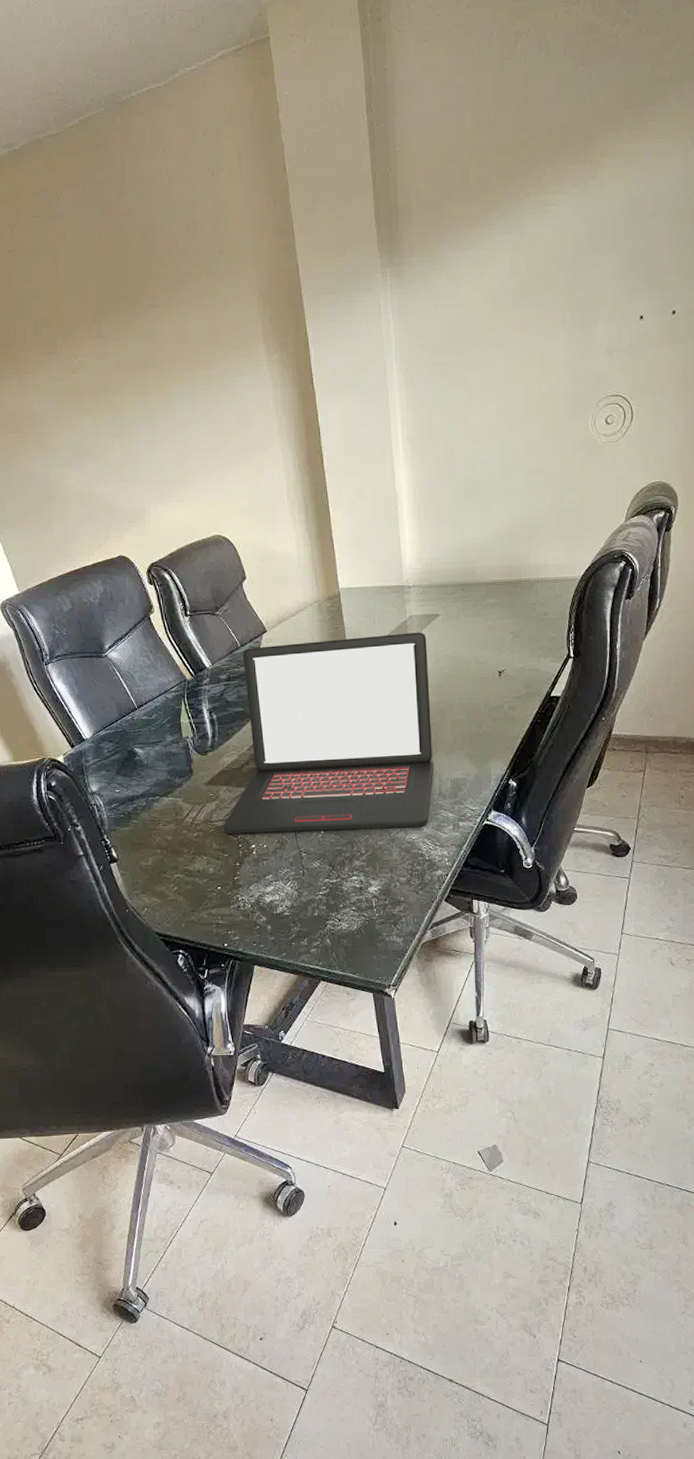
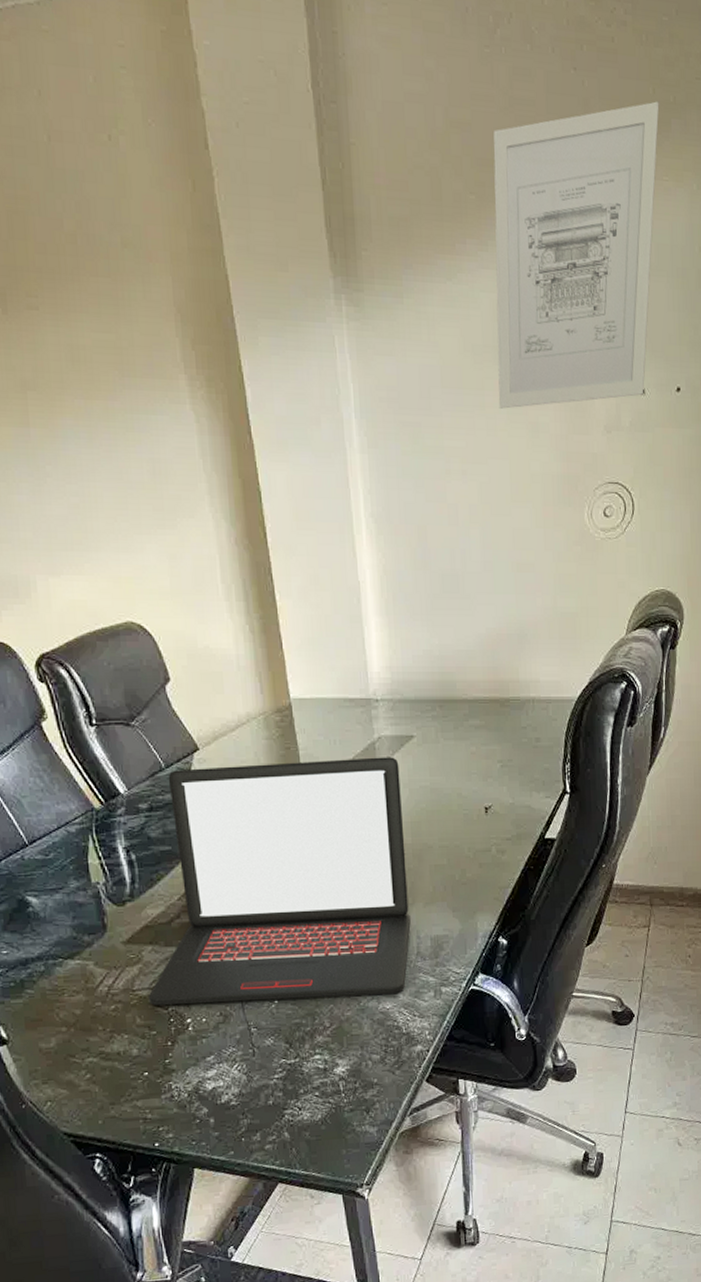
wall art: none [513,79,658,344] -> present [493,101,660,409]

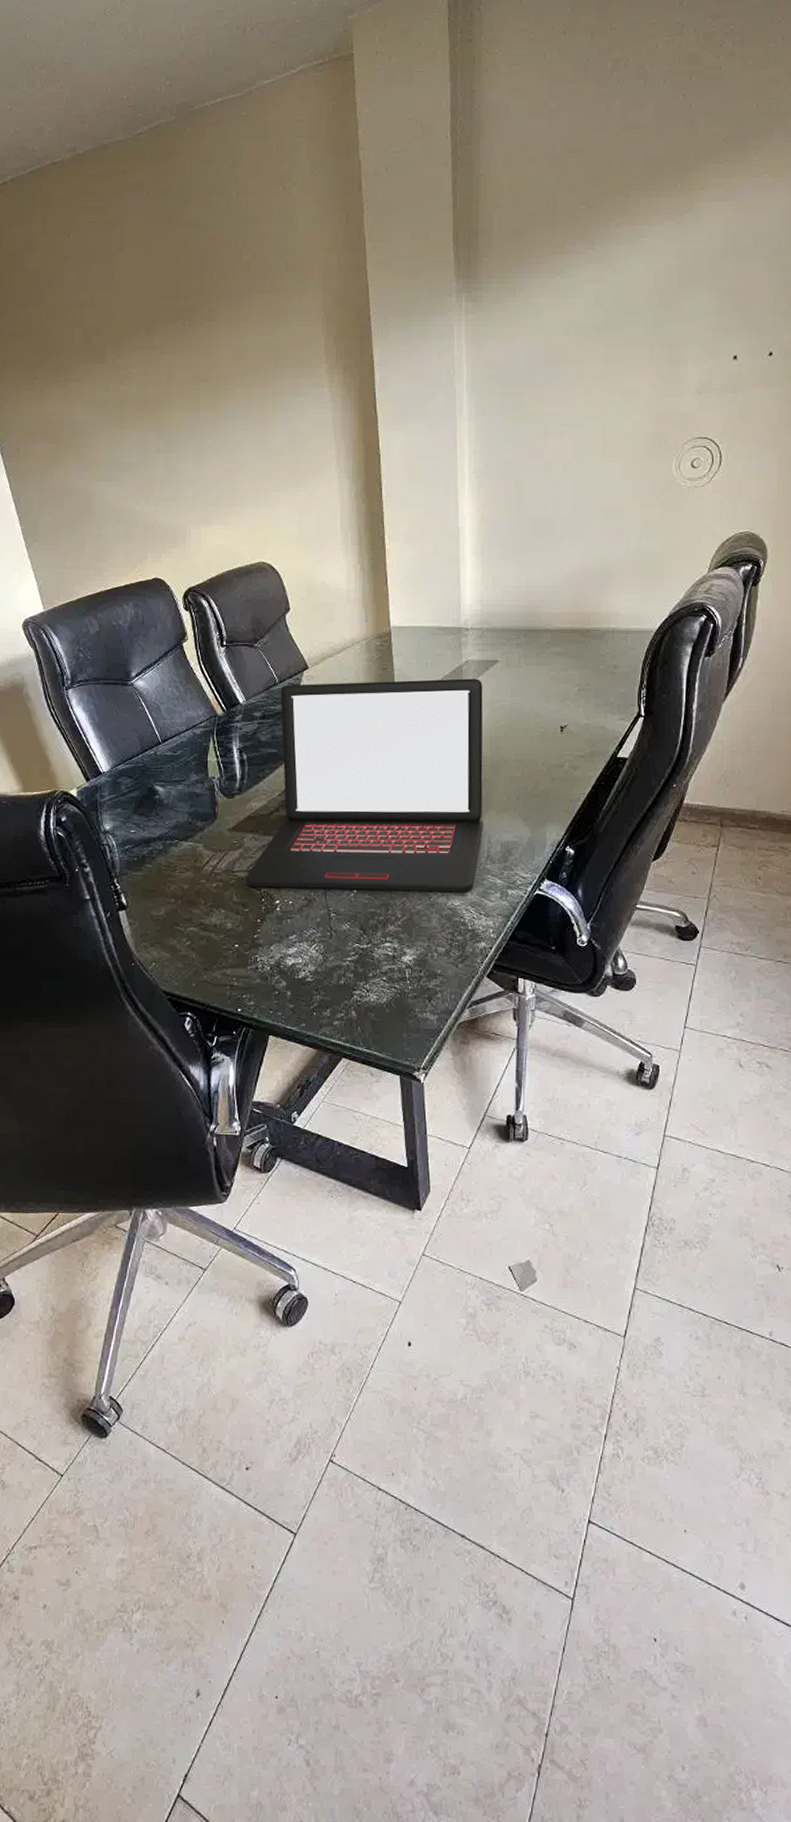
wall art: present [493,101,660,409] -> none [596,113,763,378]

